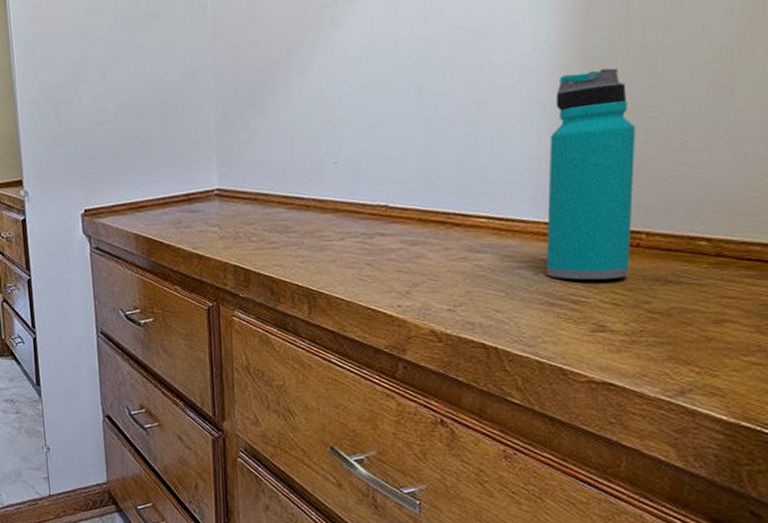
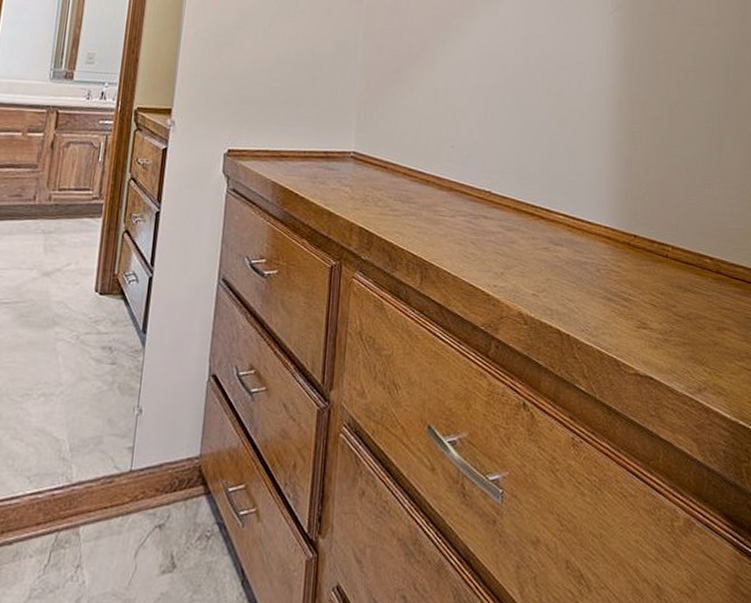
water bottle: present [546,67,636,281] -> none [605,110,663,283]

